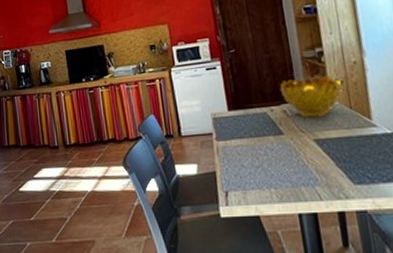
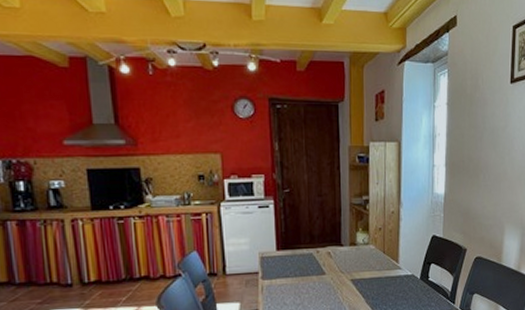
decorative bowl: present [280,74,342,118] -> none [327,221,379,260]

